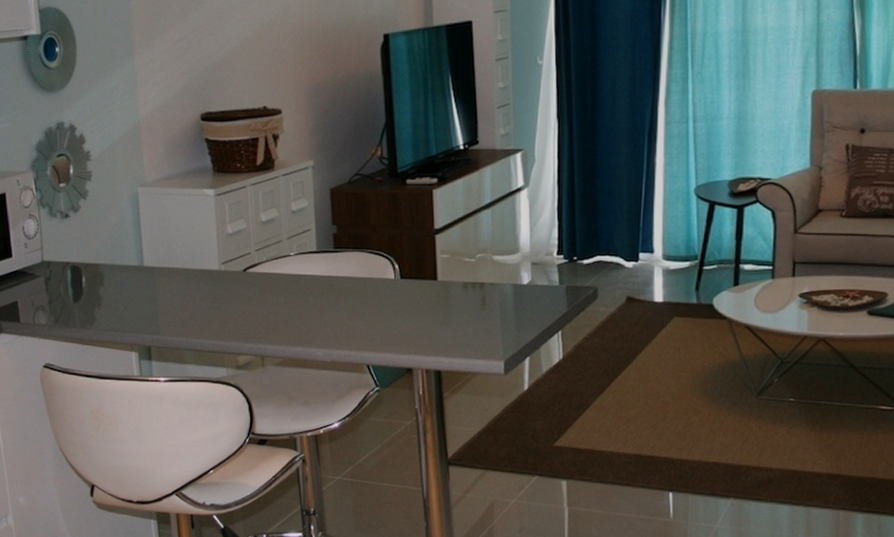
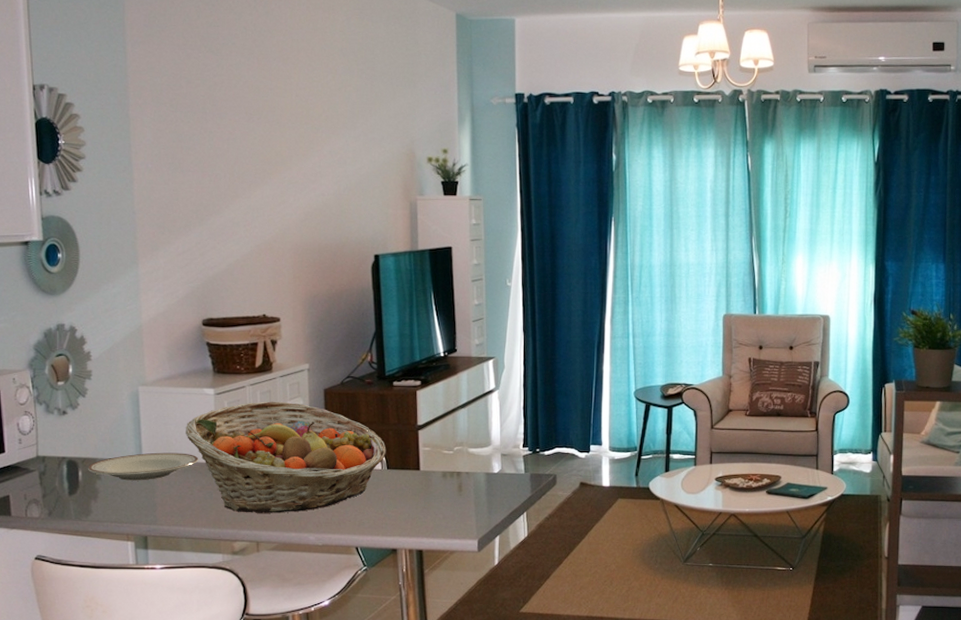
plate: none [90,258,200,288] -> present [87,452,199,481]
fruit basket: none [186,202,400,326] -> present [186,401,386,513]

